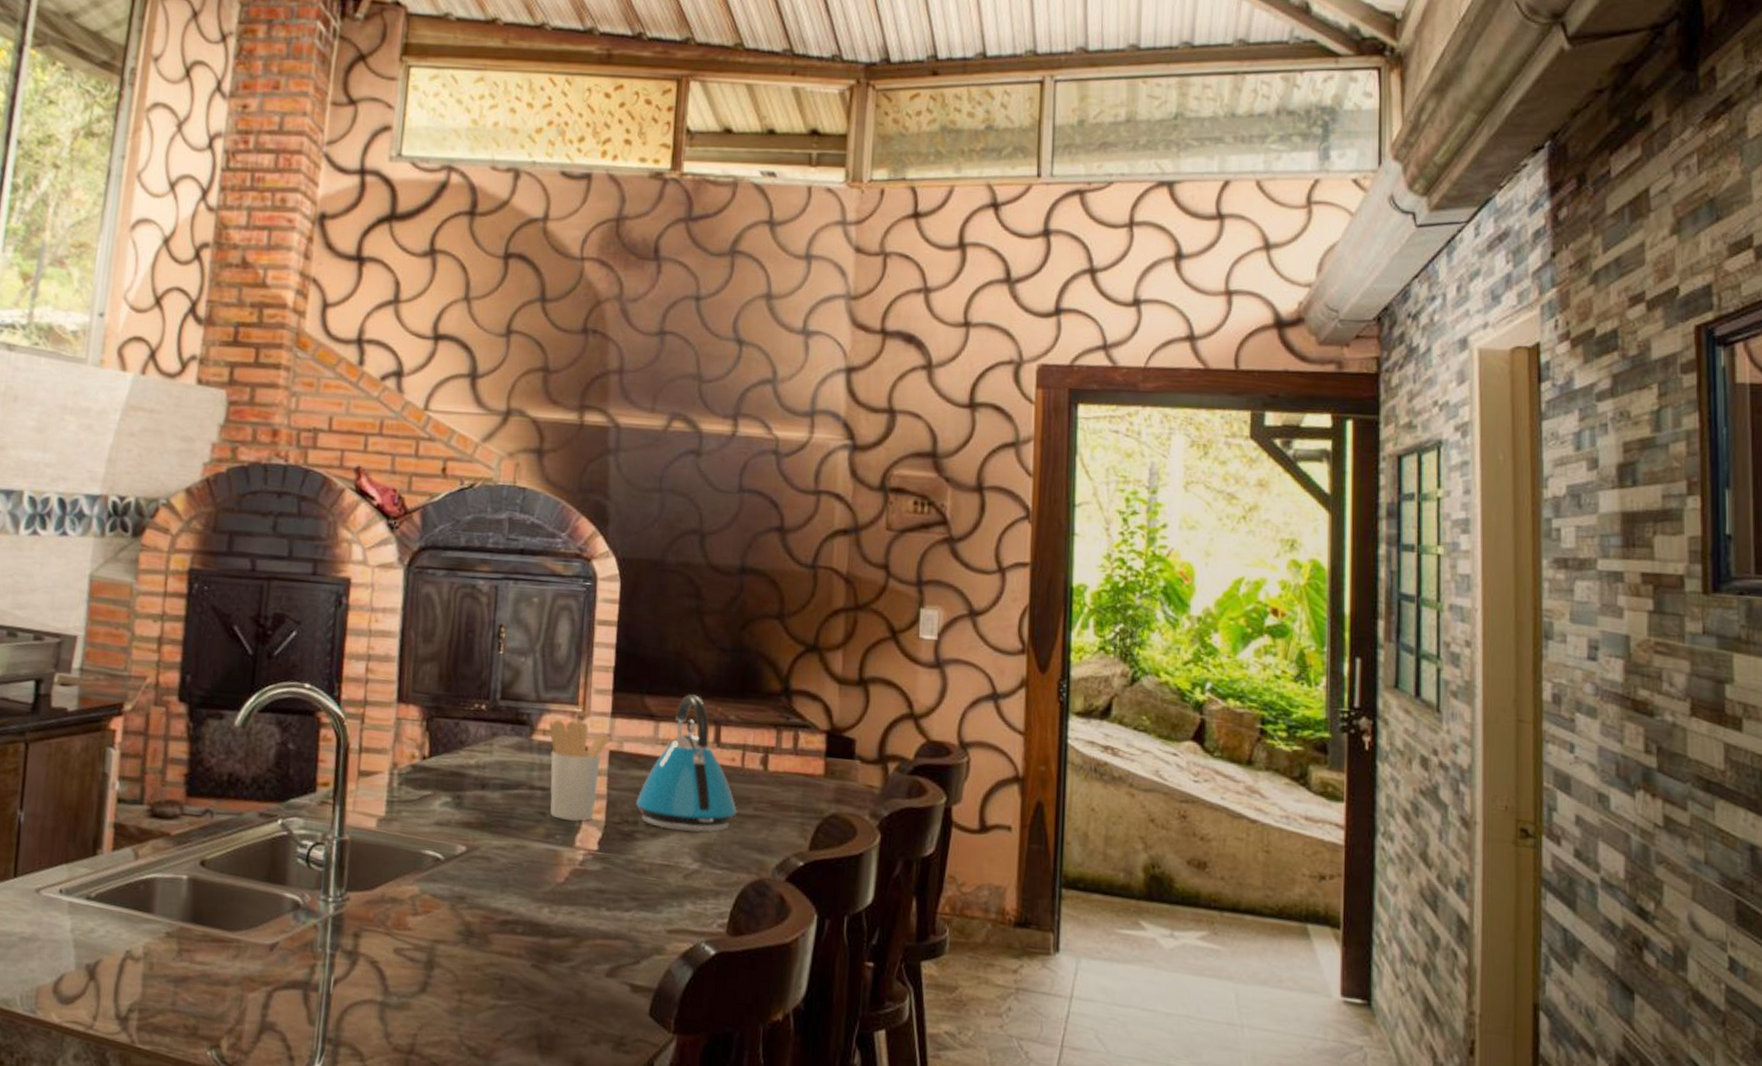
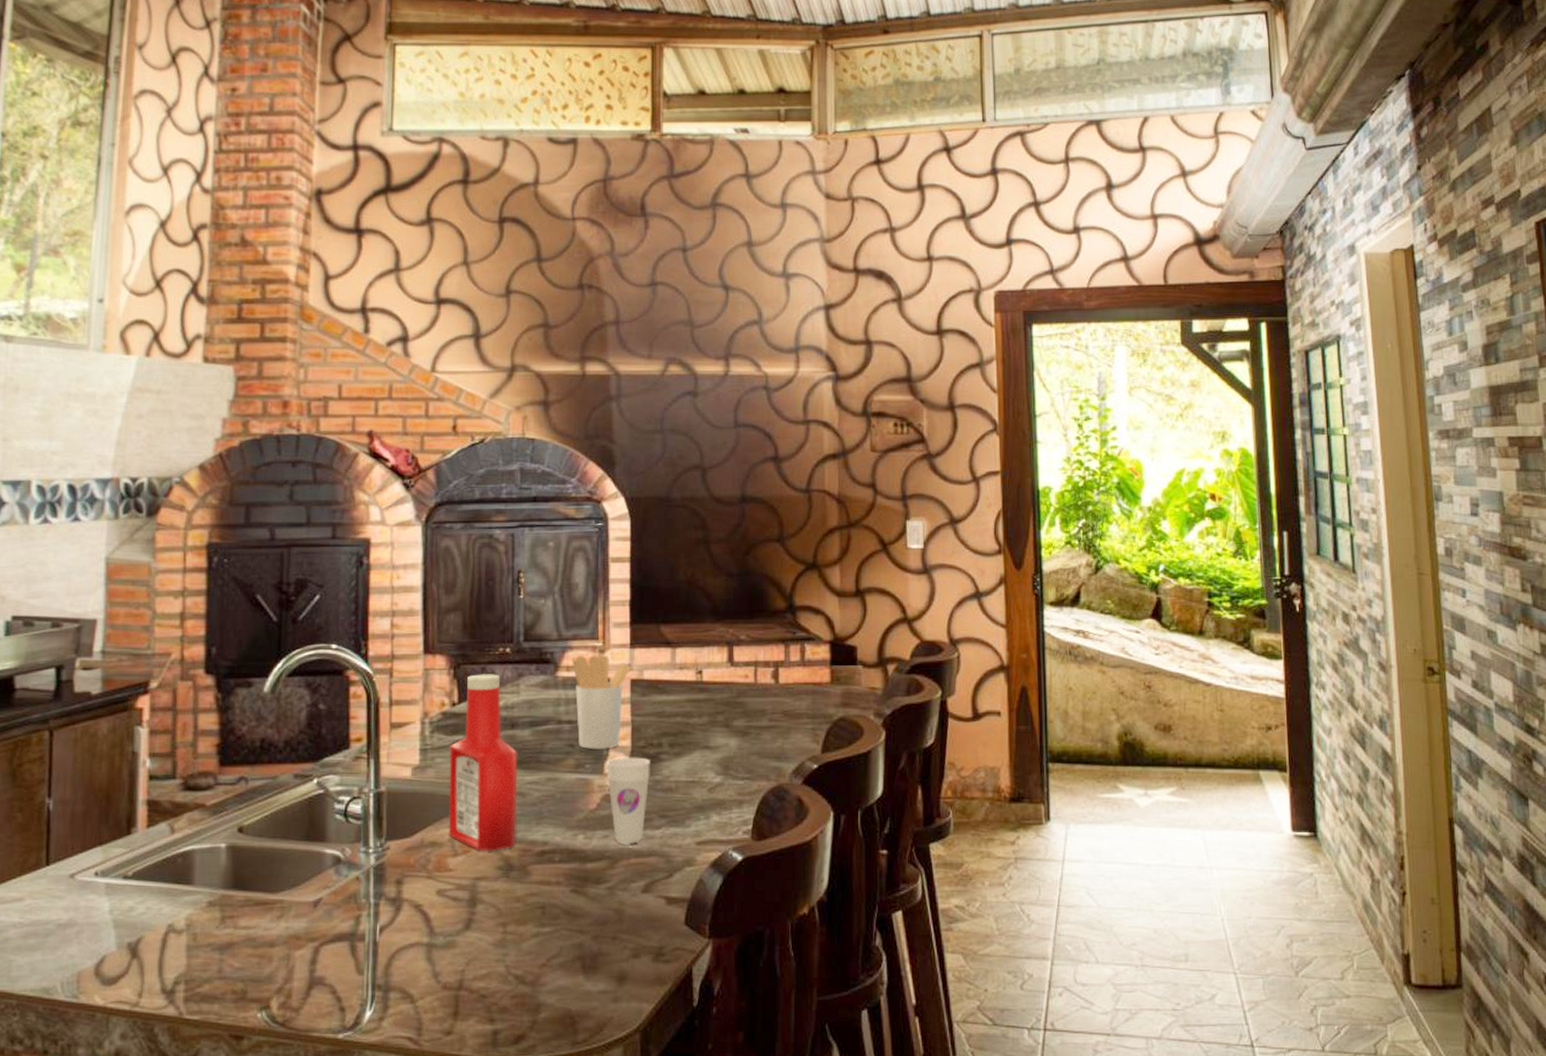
ketchup bottle: none [410,729,487,915] -> present [448,674,518,851]
cup: none [577,831,624,925] -> present [606,757,650,845]
kettle: present [636,694,737,832] -> none [659,619,754,748]

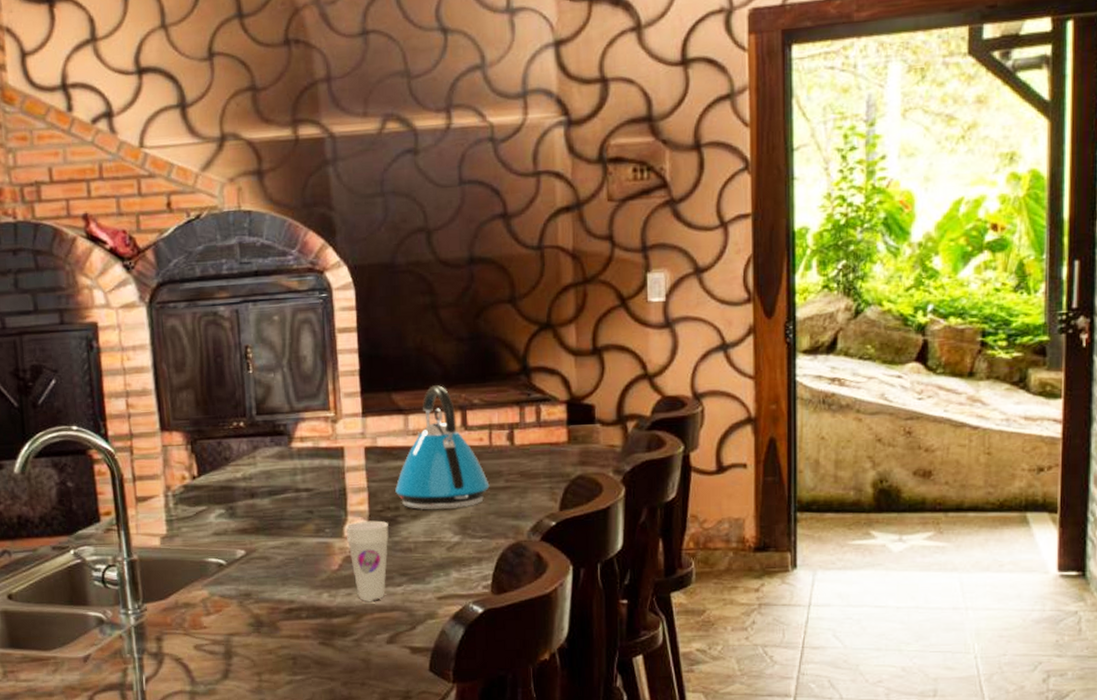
ketchup bottle: present [448,674,518,851] -> none [194,447,265,610]
utensil holder: present [572,655,631,749] -> none [305,425,364,515]
kettle: none [659,619,754,748] -> present [395,385,490,510]

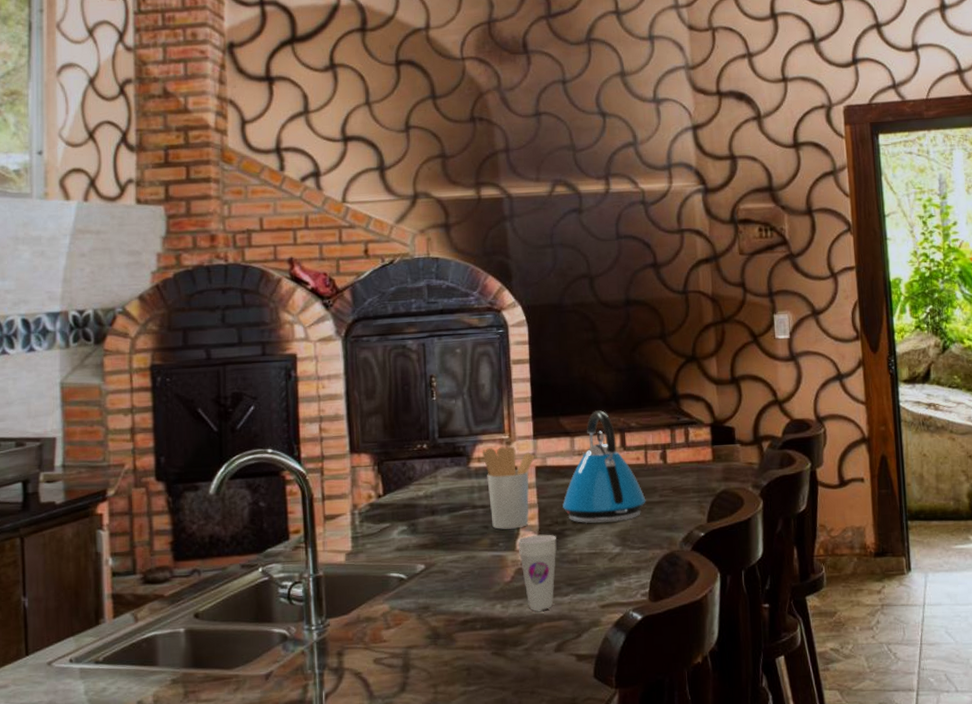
utensil holder: none [305,425,364,515] -> present [482,446,535,529]

